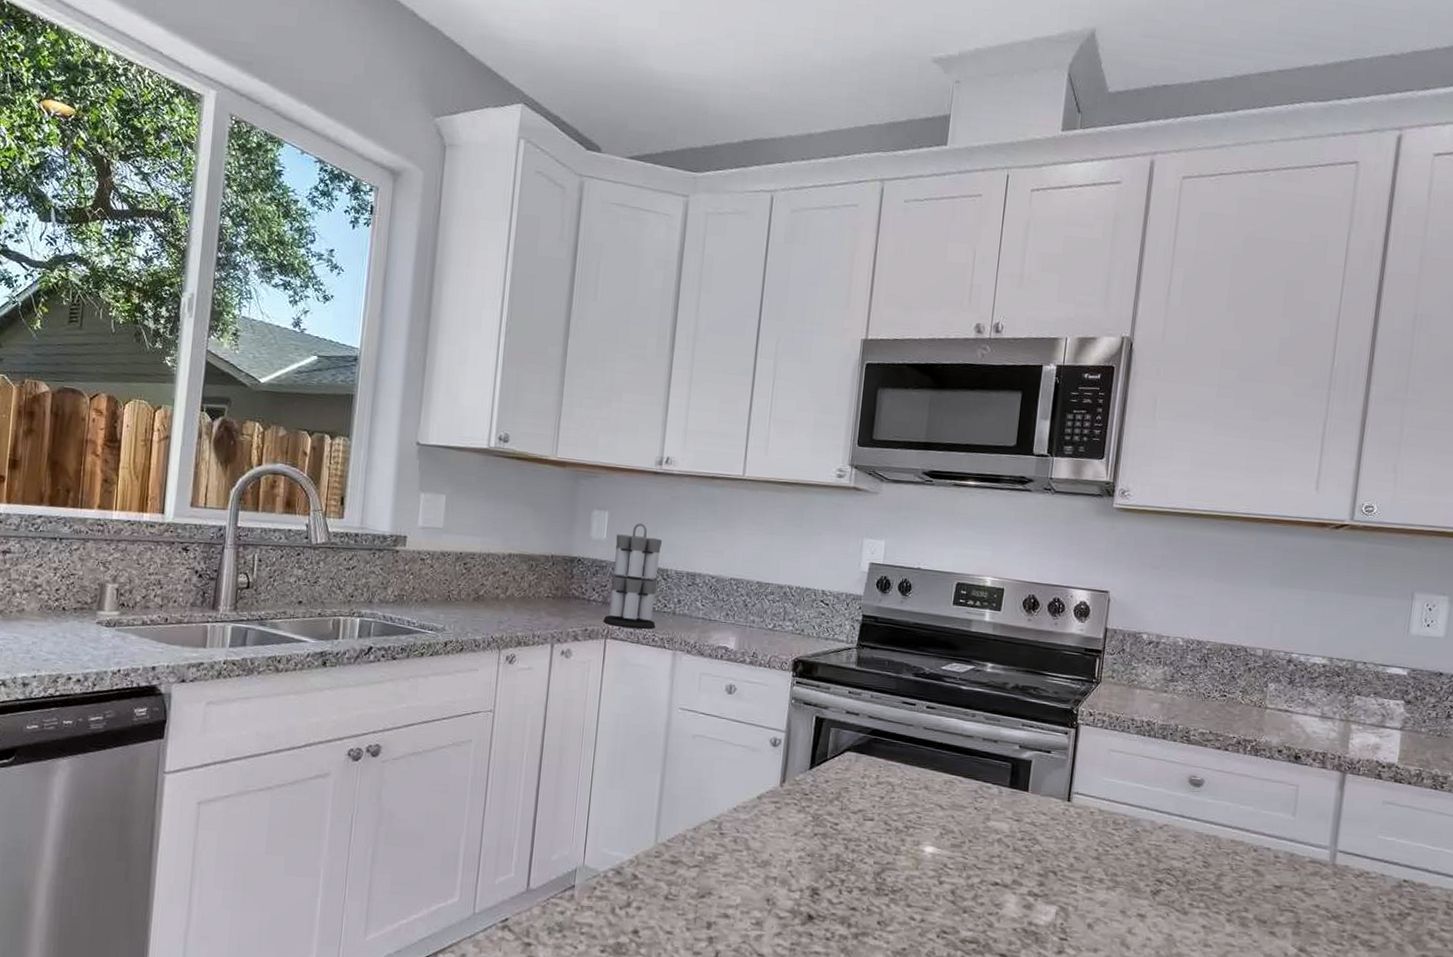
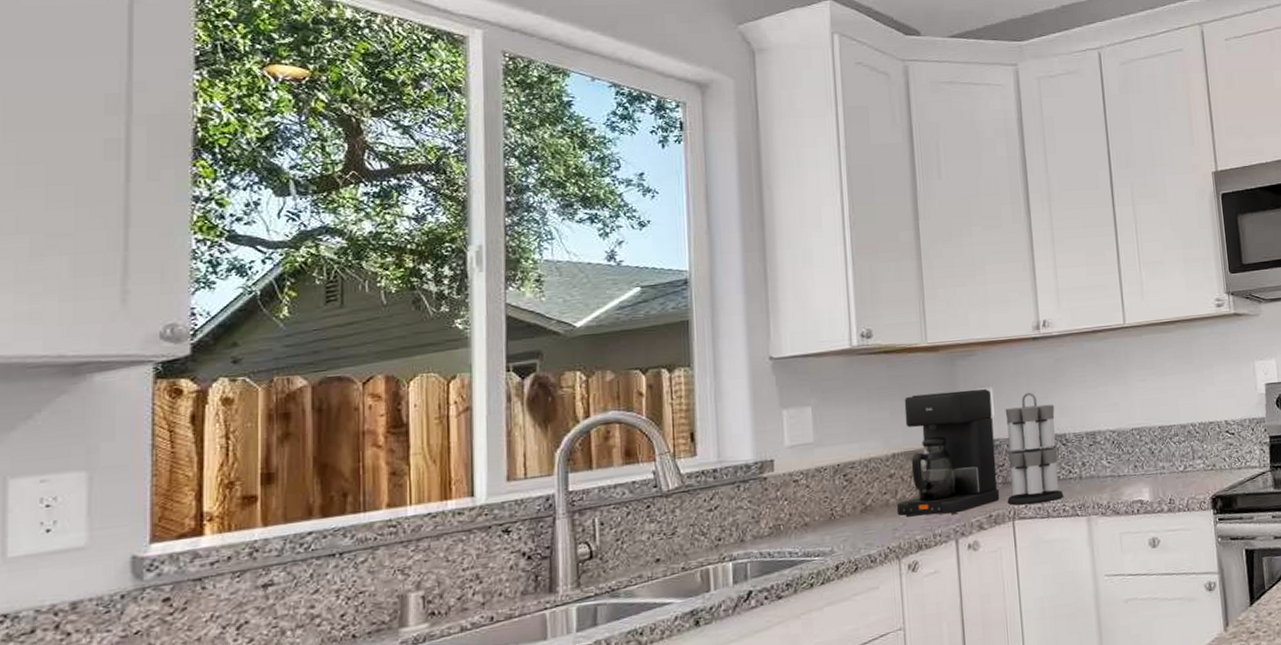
coffee maker: none [504,504,606,621] -> present [896,389,1000,516]

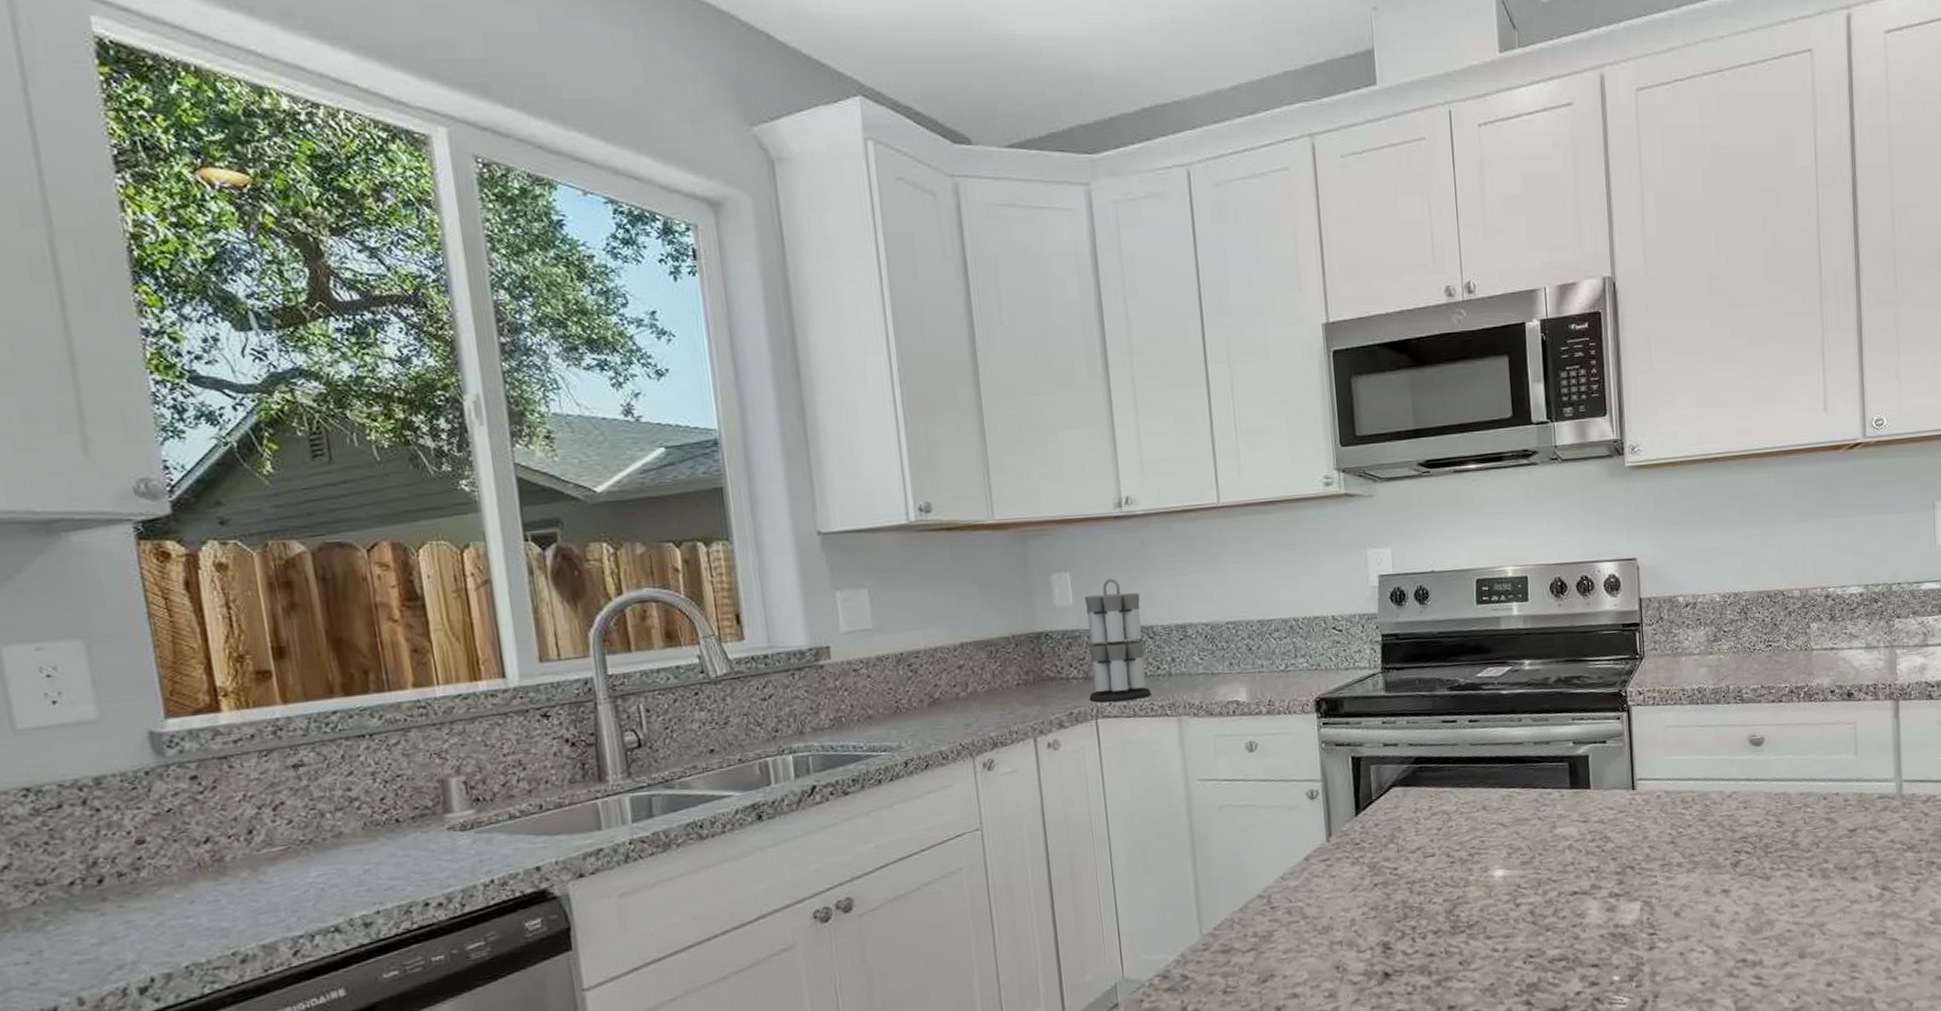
coffee maker: present [896,389,1000,516] -> none [967,573,1081,711]

